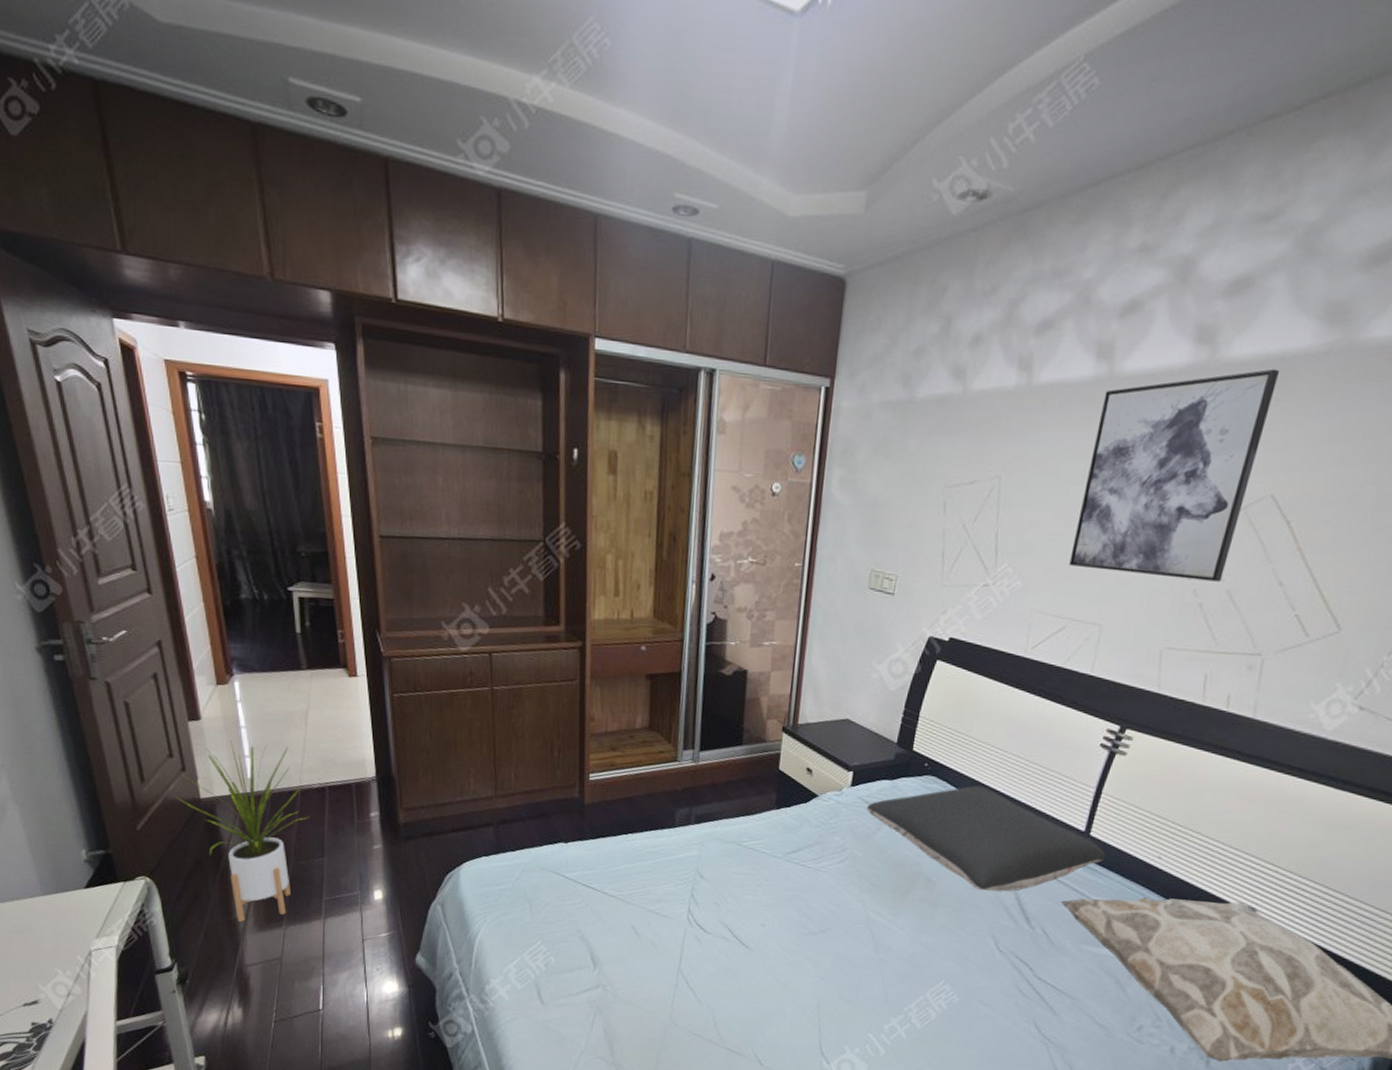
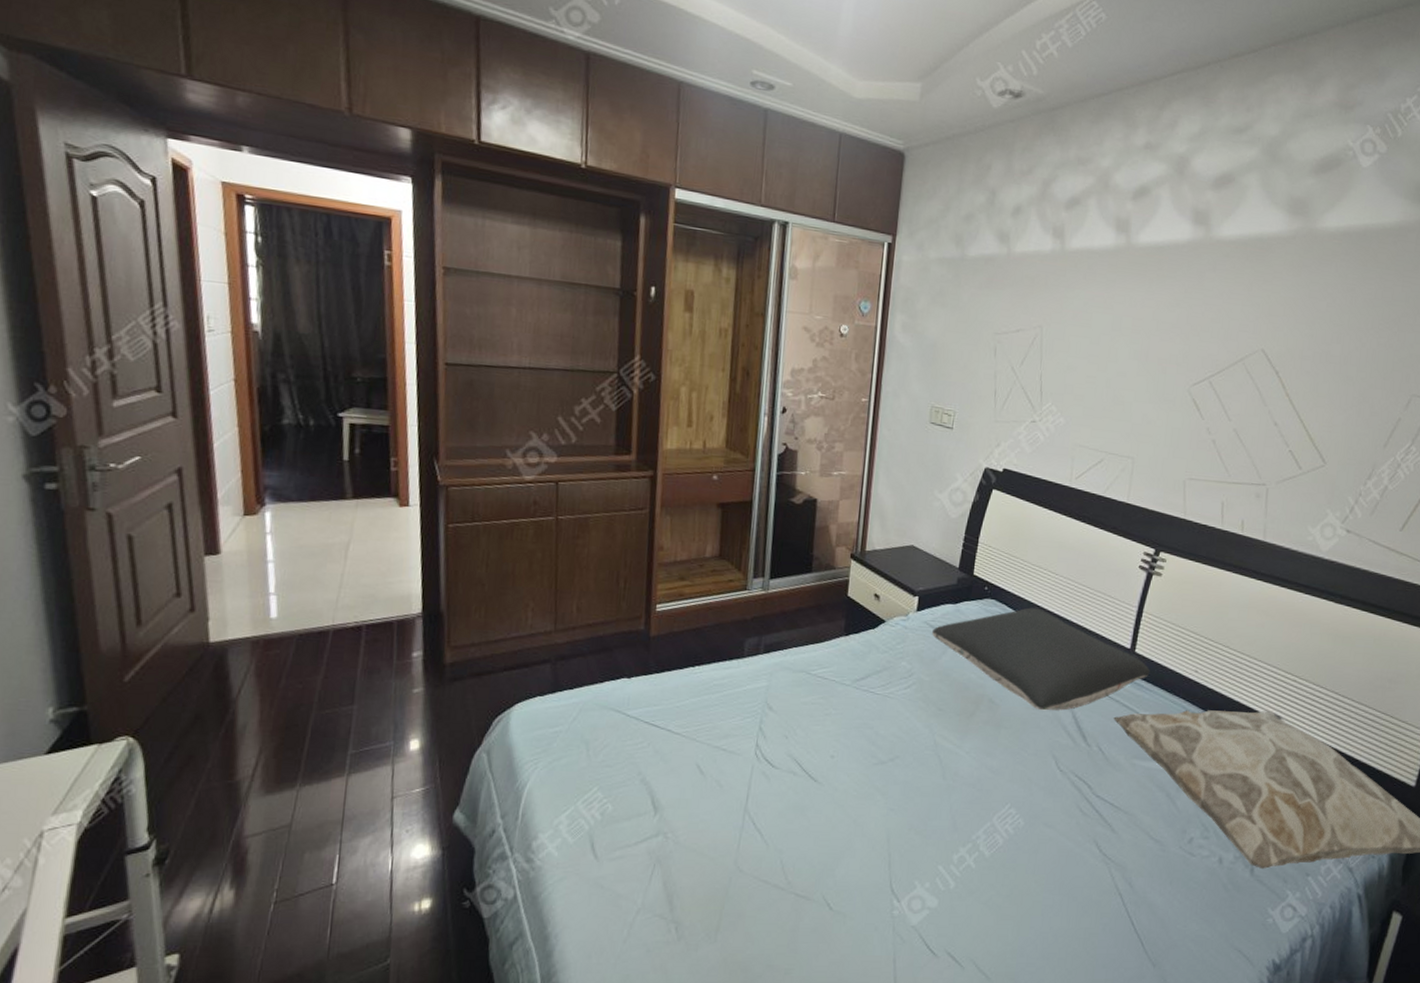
house plant: present [175,740,311,923] -> none [178,576,342,786]
wall art: present [1069,368,1280,582] -> none [1103,247,1260,422]

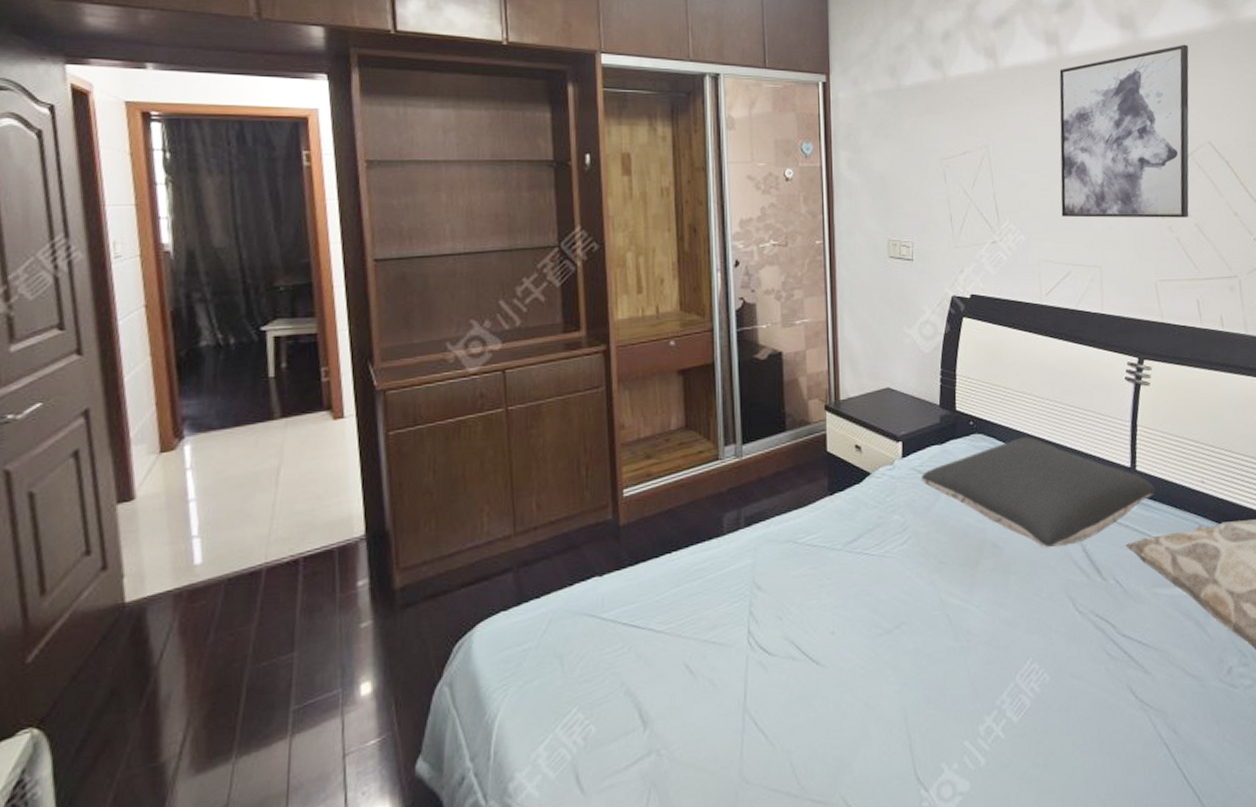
wall art: none [1103,247,1260,422] -> present [1059,44,1189,218]

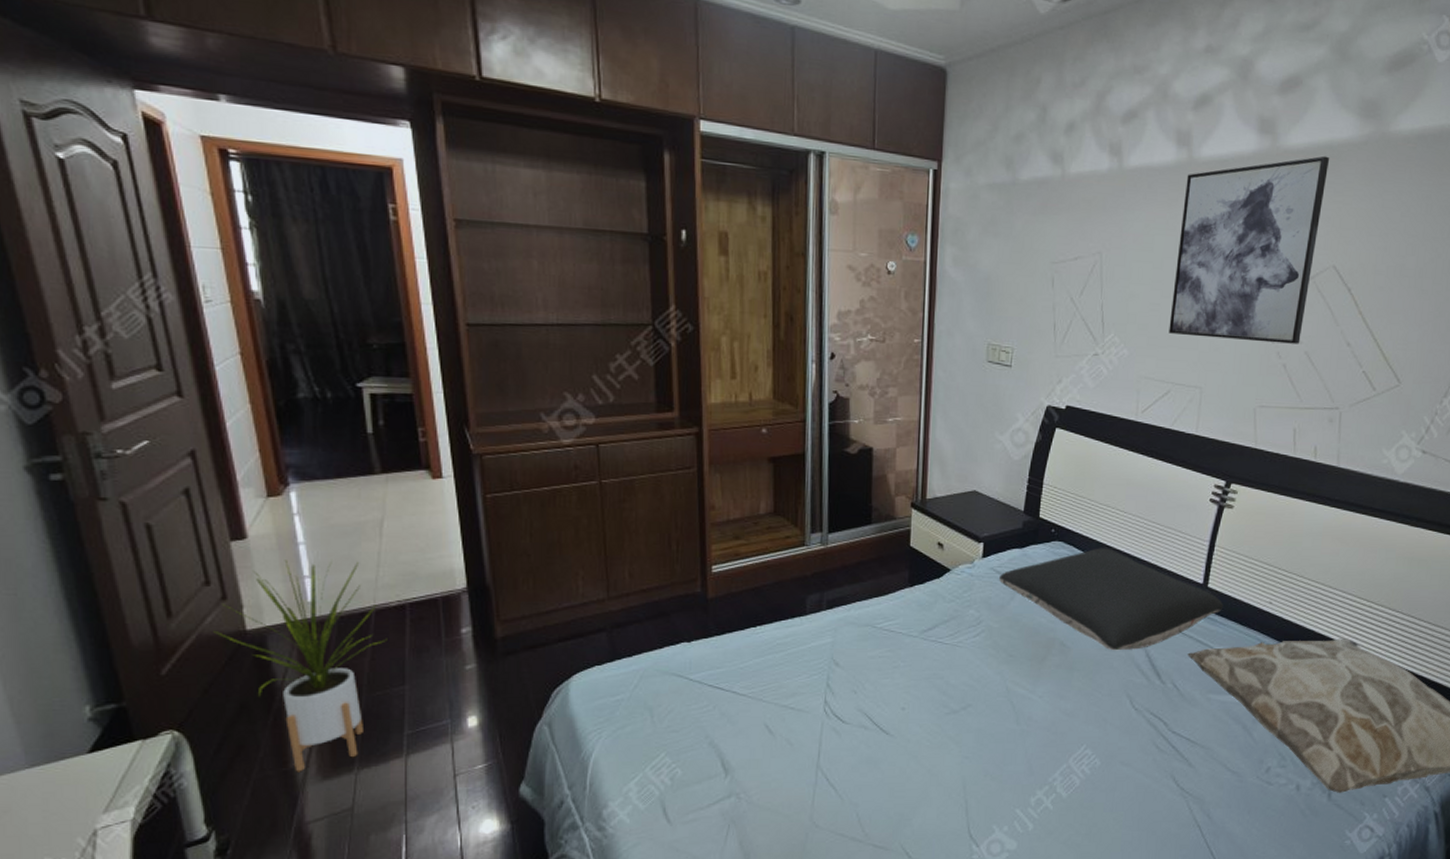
house plant: none [89,516,278,767] -> present [213,560,388,772]

